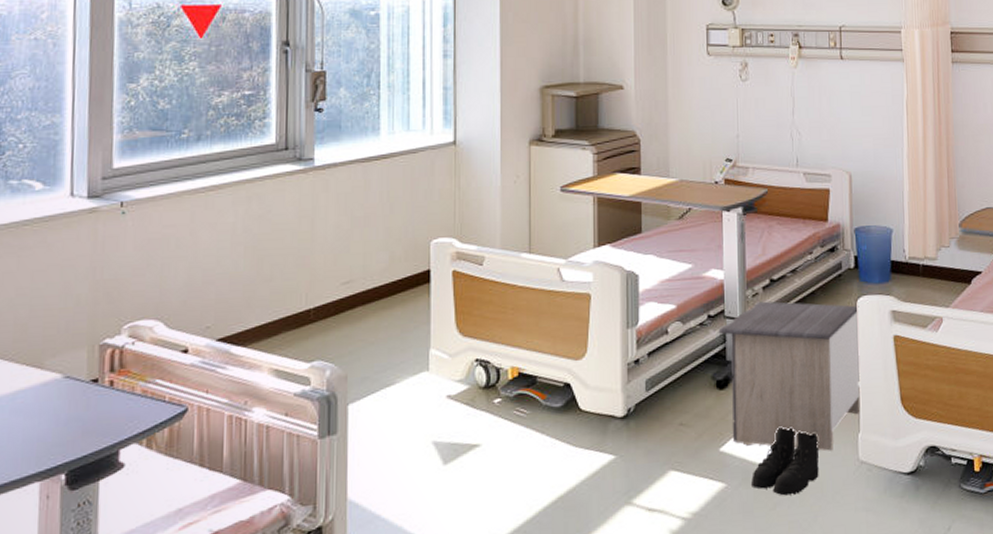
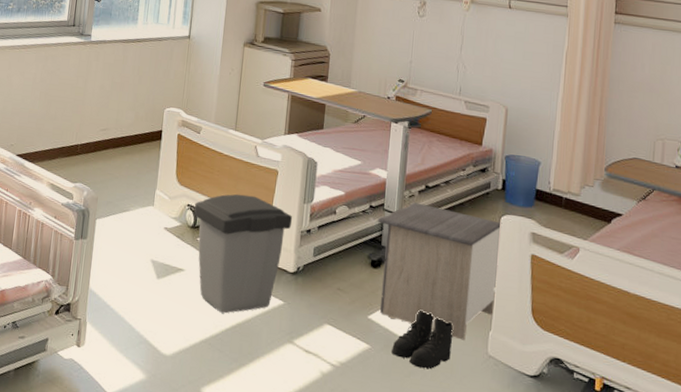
trash can: none [484,331,615,489] -> present [194,194,293,314]

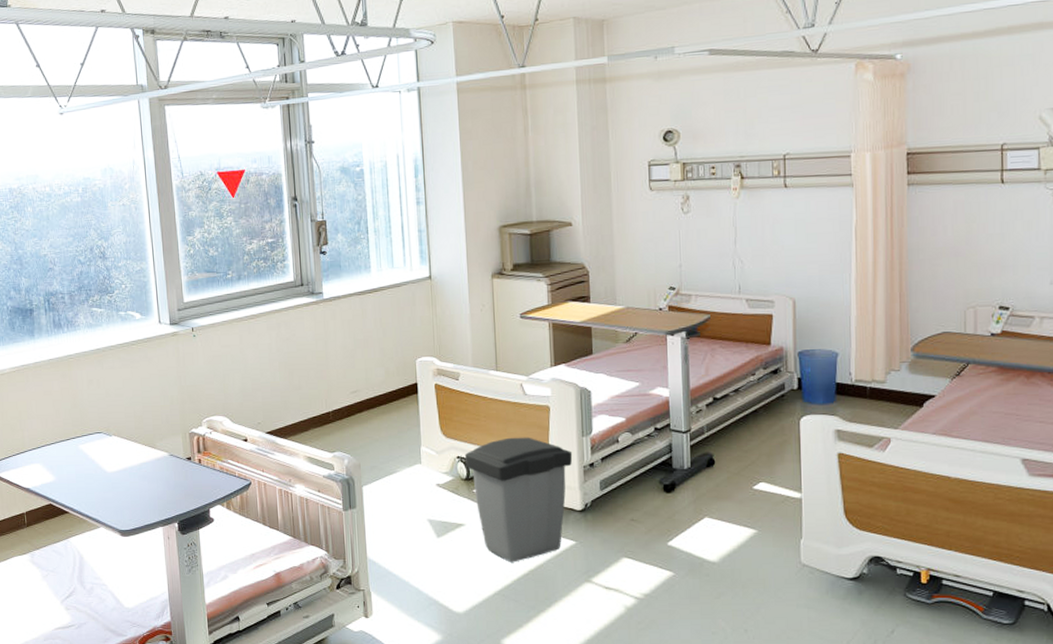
nightstand: present [377,202,502,340] -> none [664,417,804,553]
boots: present [391,309,454,369] -> none [697,528,762,588]

